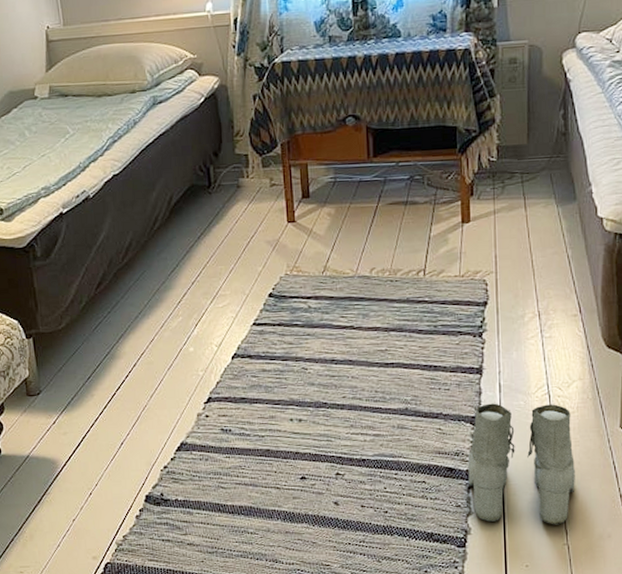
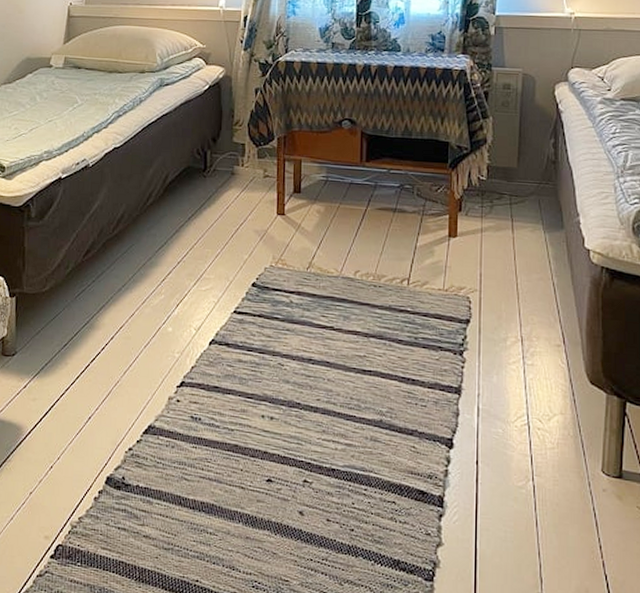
boots: present [468,403,575,525] -> none [440,426,553,571]

